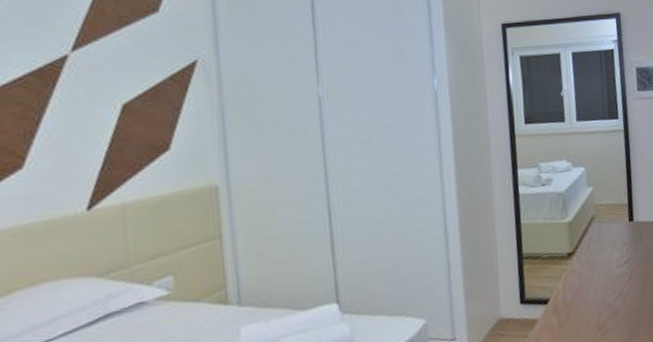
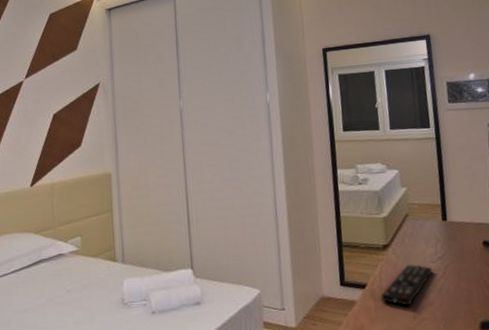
remote control: none [564,271,619,318] -> present [380,264,433,306]

